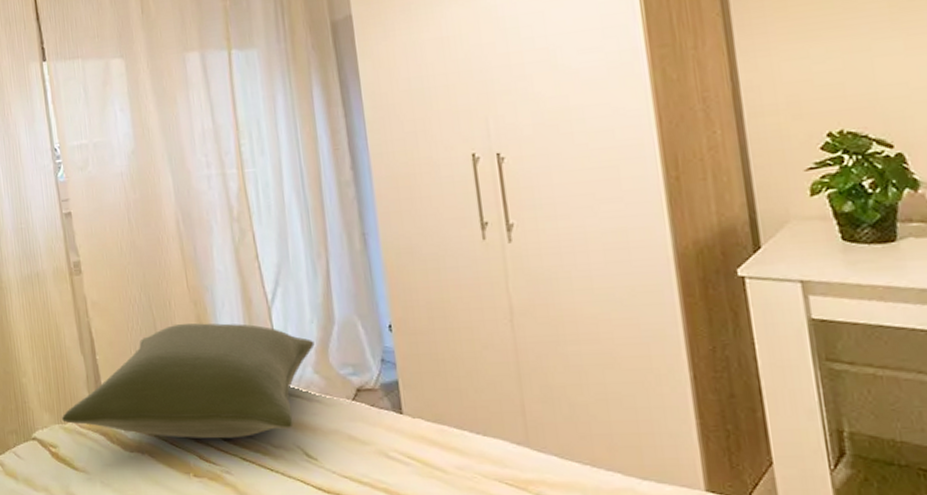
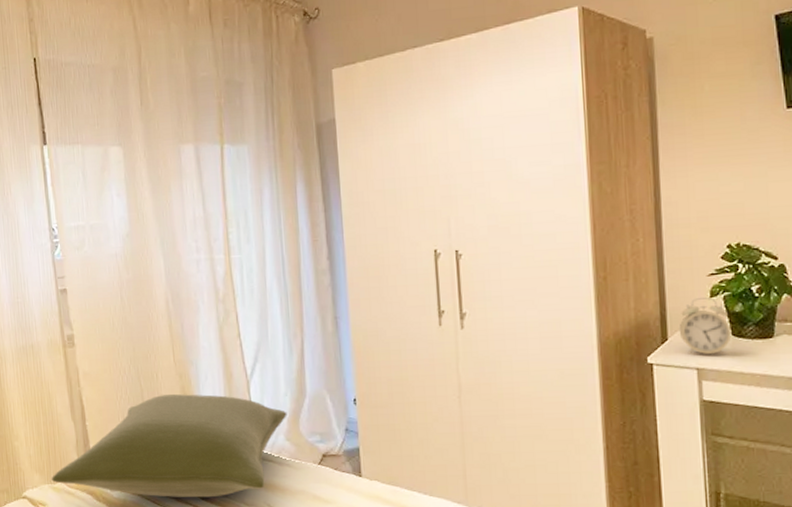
alarm clock: none [774,195,842,265] -> present [679,297,732,355]

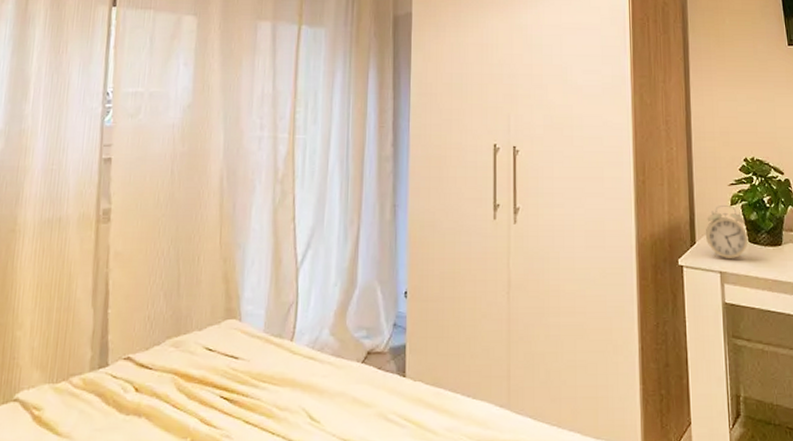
pillow: present [51,394,287,498] -> none [53,281,335,401]

